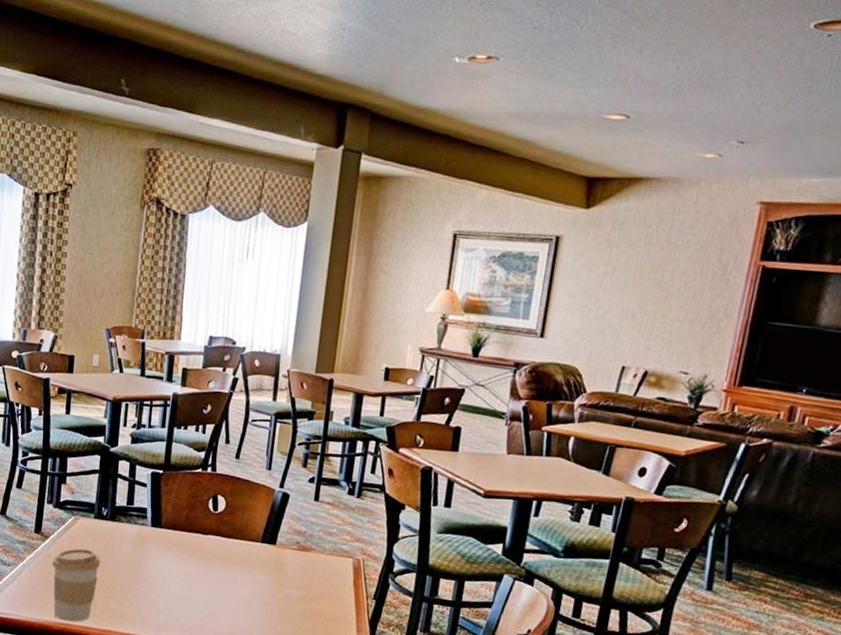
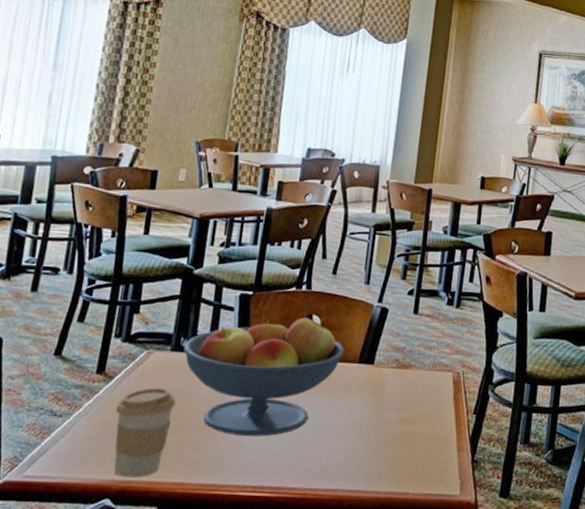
fruit bowl: none [105,495,249,600] -> present [183,317,345,437]

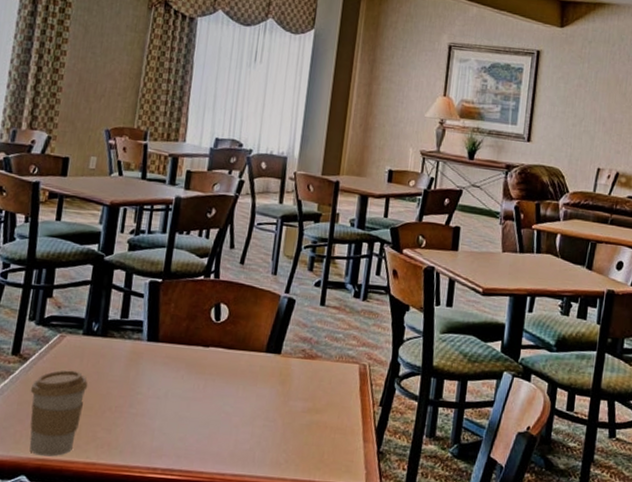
fruit bowl: present [183,317,345,437] -> none [95,305,253,421]

